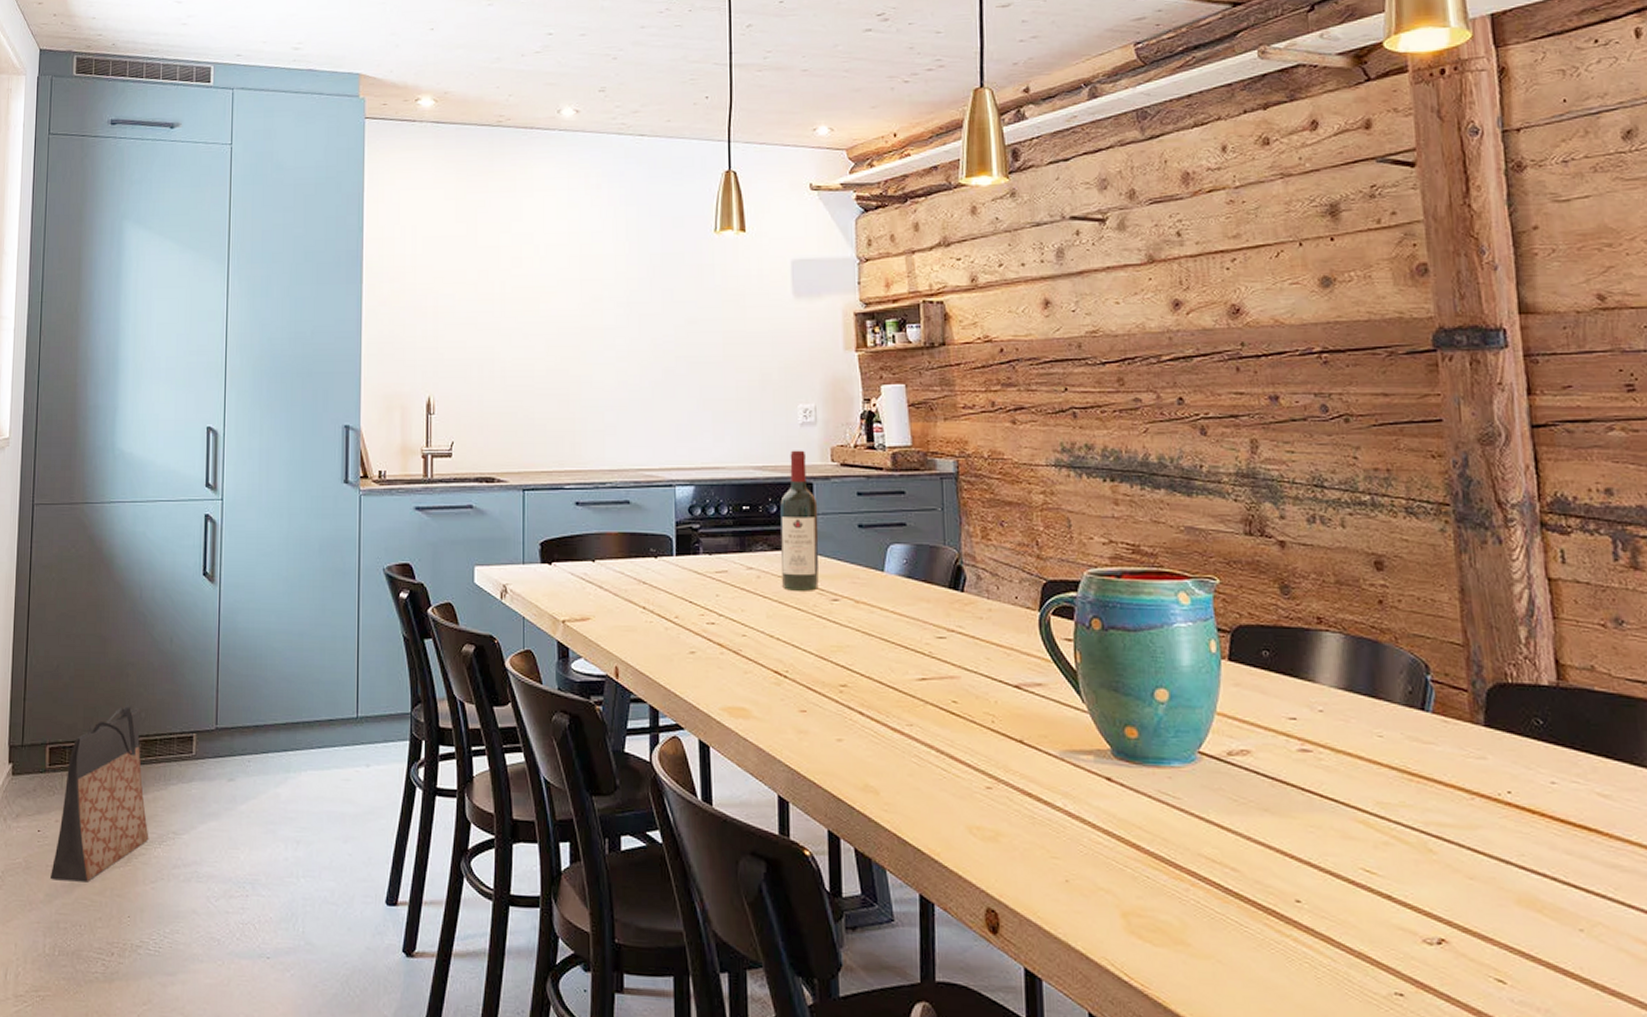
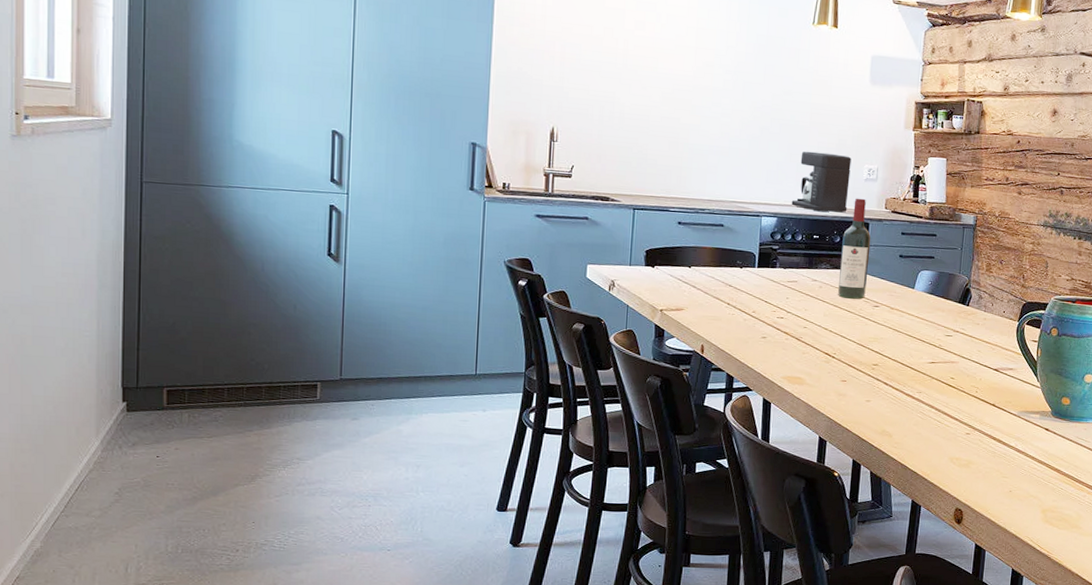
bag: present [50,705,149,882] -> none [171,358,273,497]
coffee maker: none [710,393,782,473] -> present [791,151,852,213]

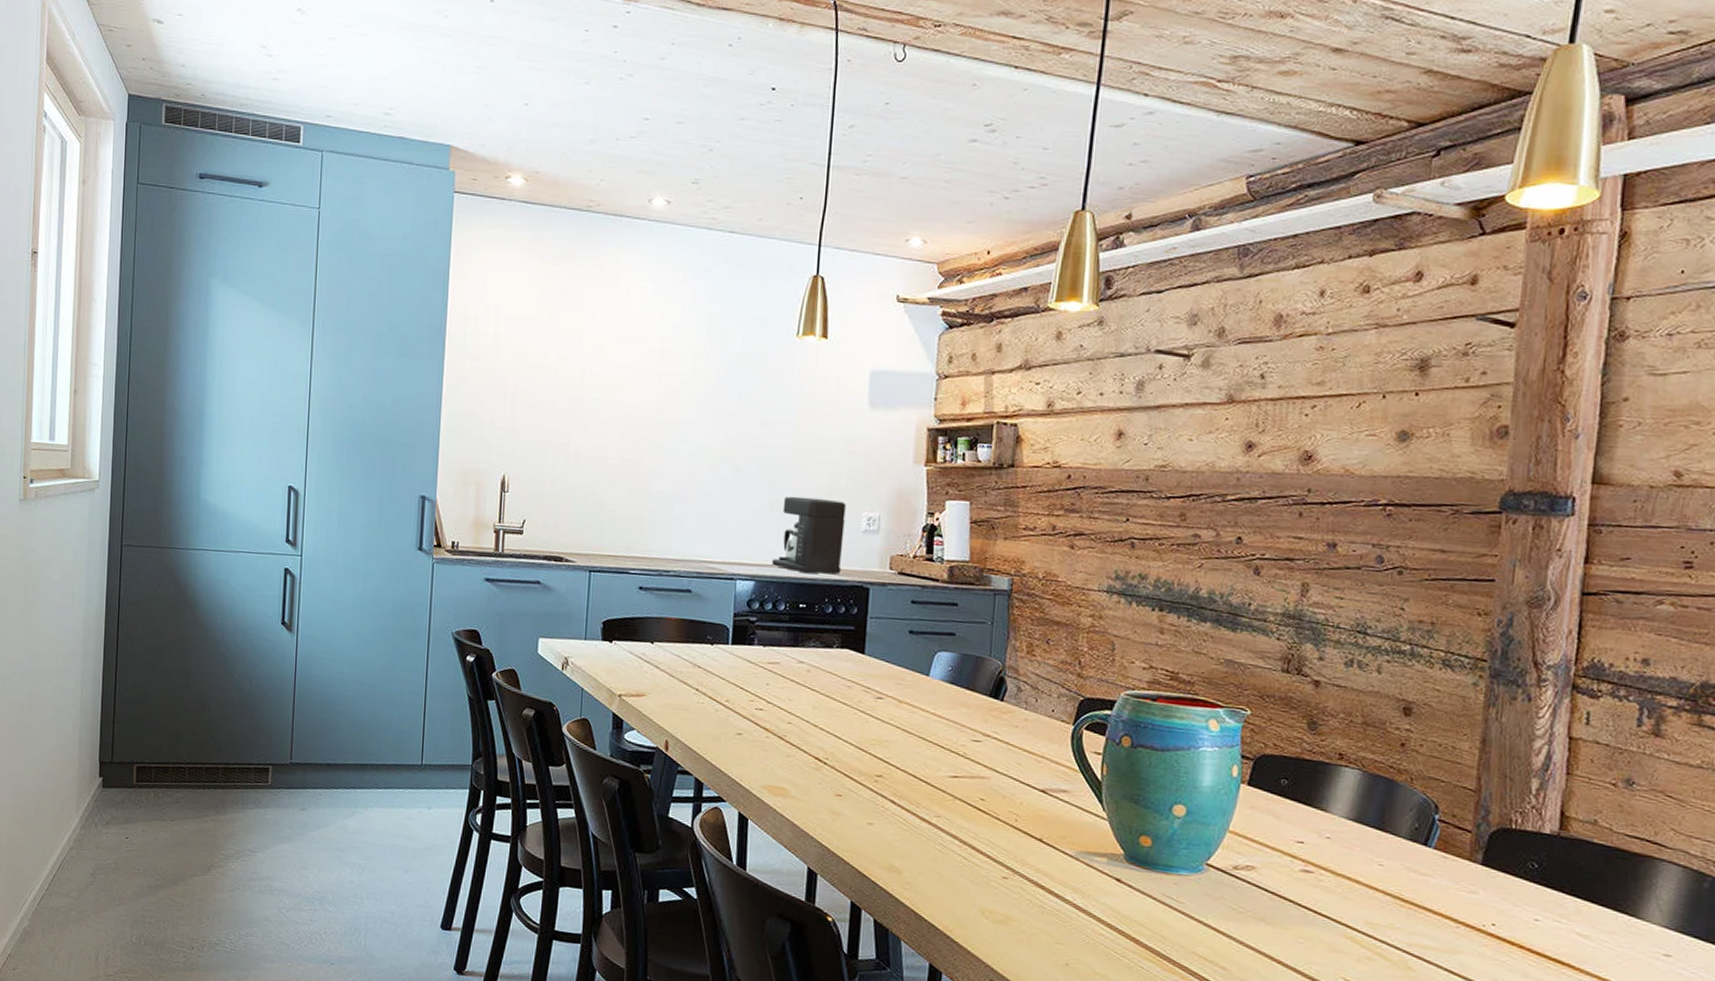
wine bottle: present [837,198,871,300] -> none [829,555,872,689]

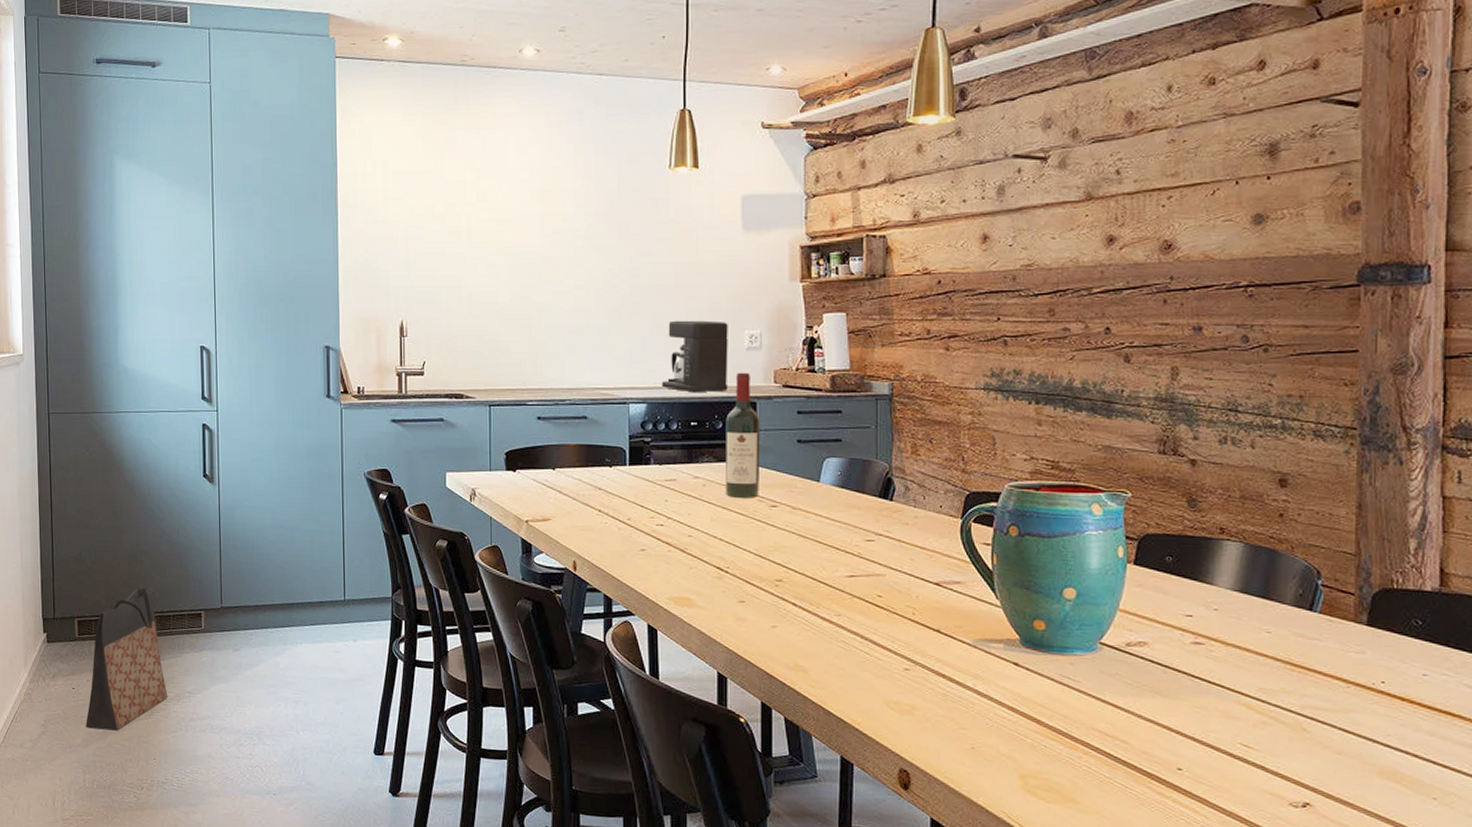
bag: none [137,735,227,886] -> present [86,586,168,731]
wine bottle: none [829,555,872,689] -> present [724,372,761,499]

